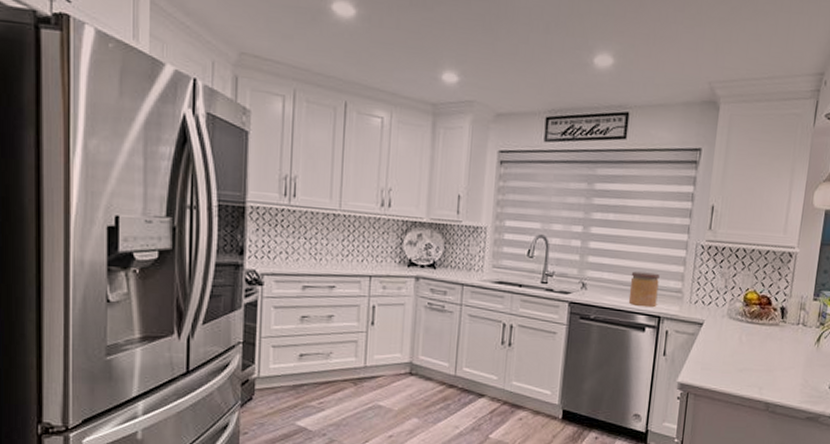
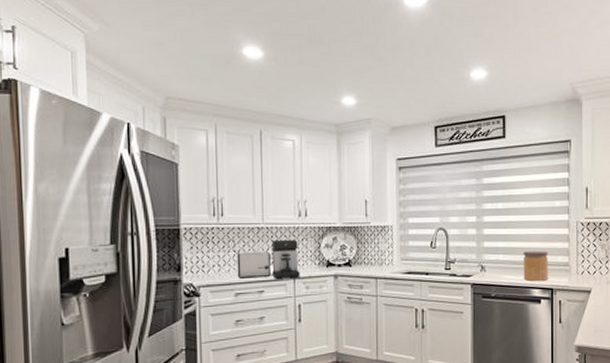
toaster: none [307,240,347,272] -> present [237,251,272,280]
coffee maker: none [346,230,378,276] -> present [271,239,300,279]

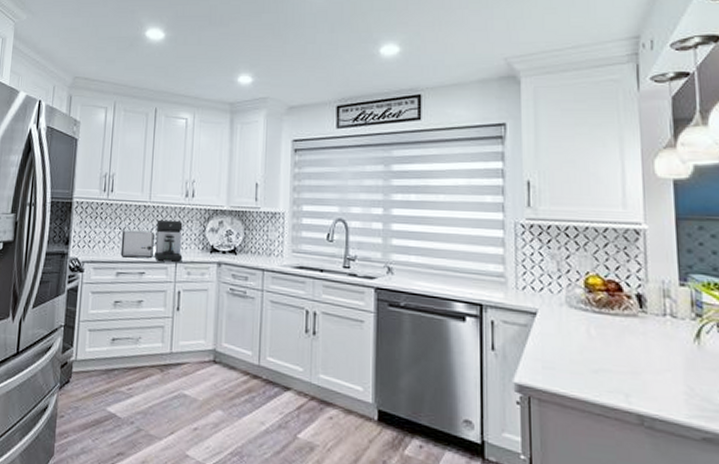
jar: present [523,251,548,282] -> none [442,254,476,294]

